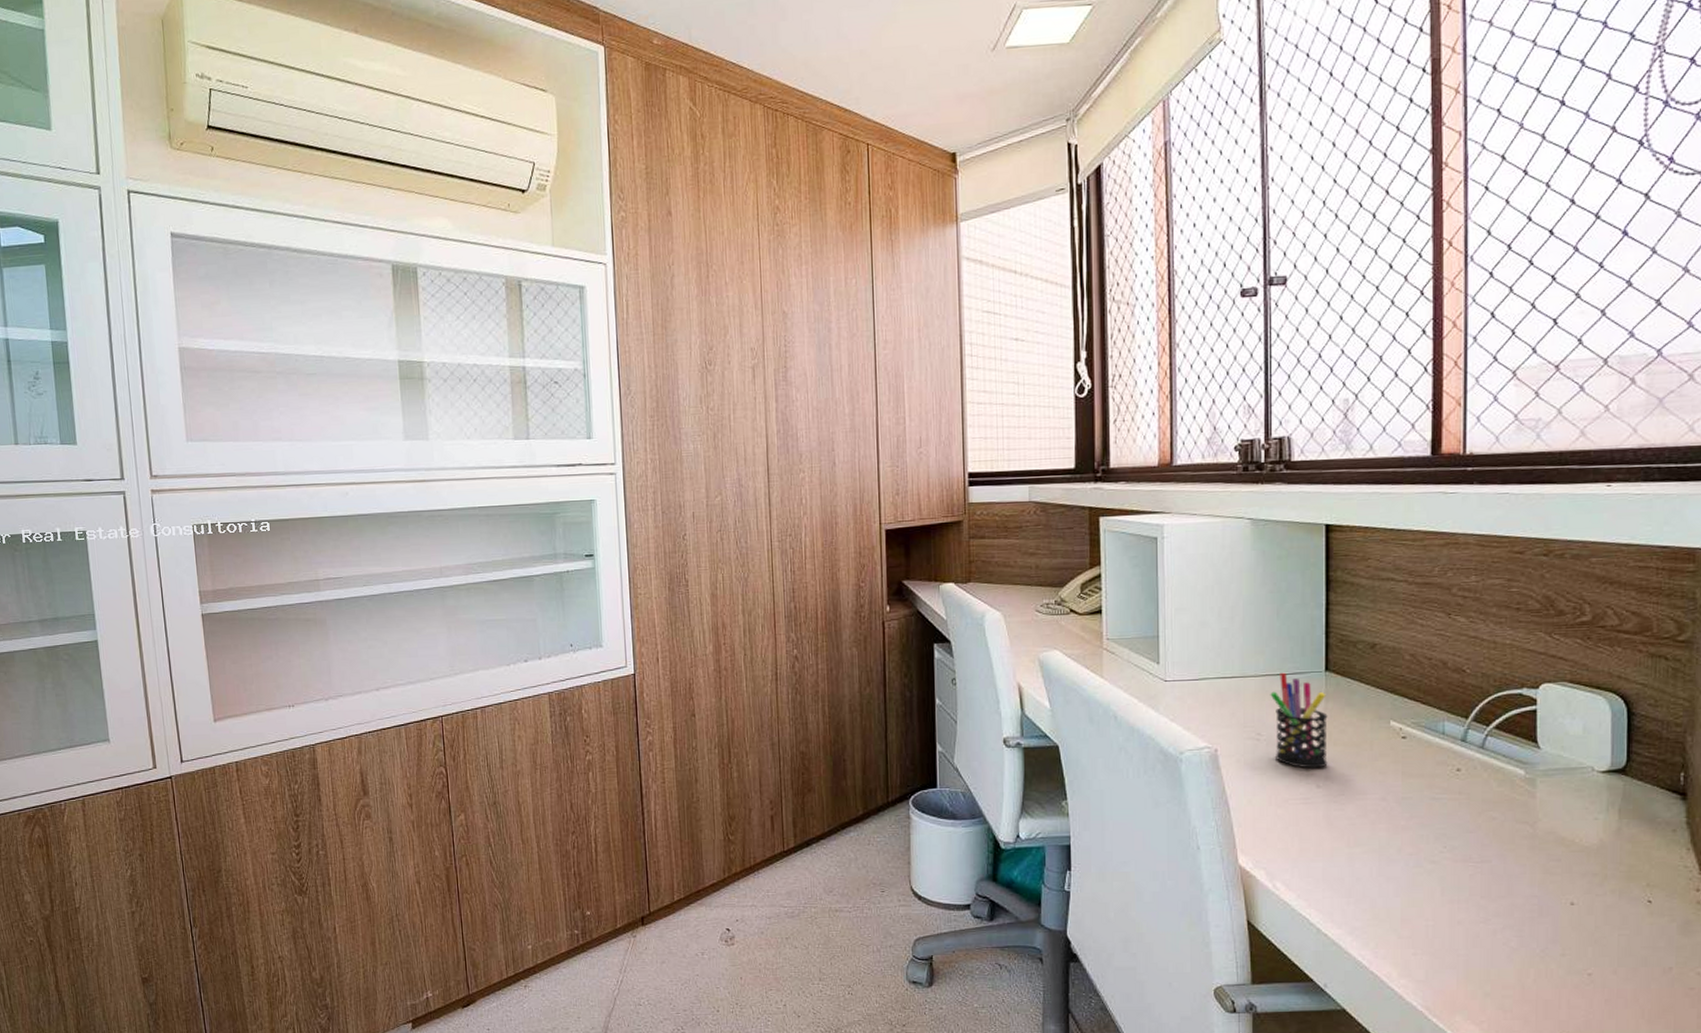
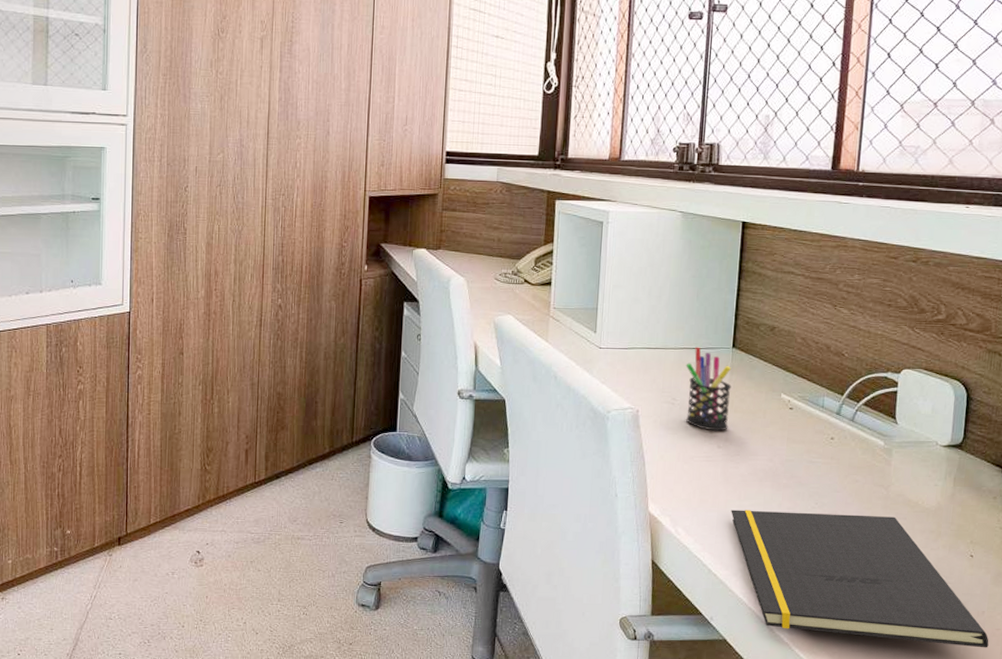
notepad: none [1339,858,1681,1011] -> present [731,509,989,648]

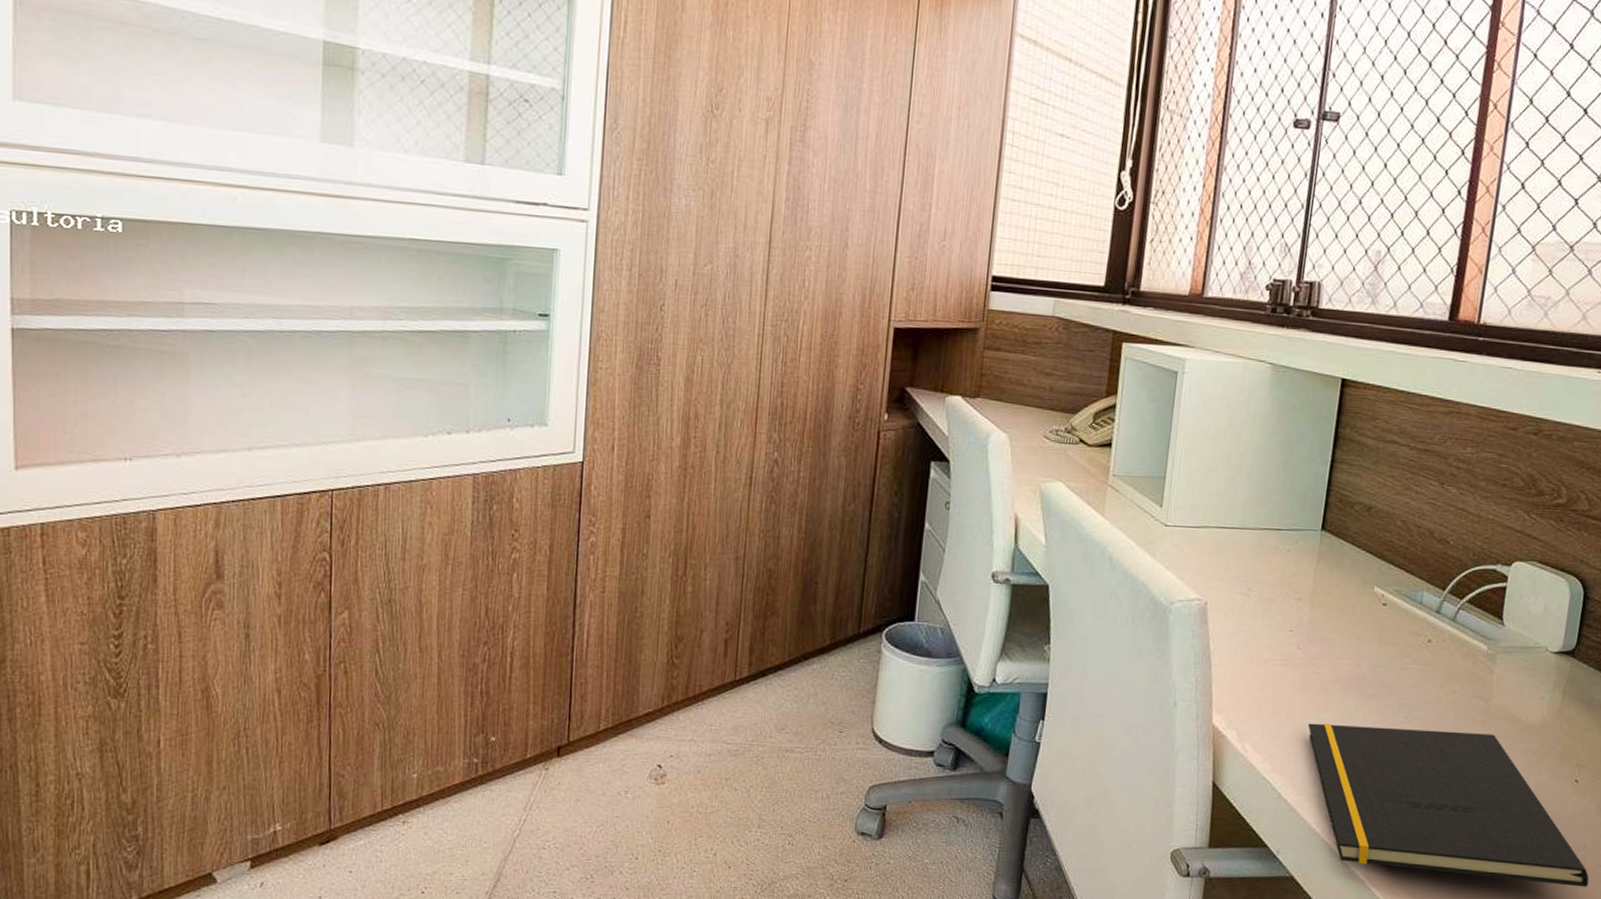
pen holder: present [686,347,732,431] -> none [1262,527,1319,630]

